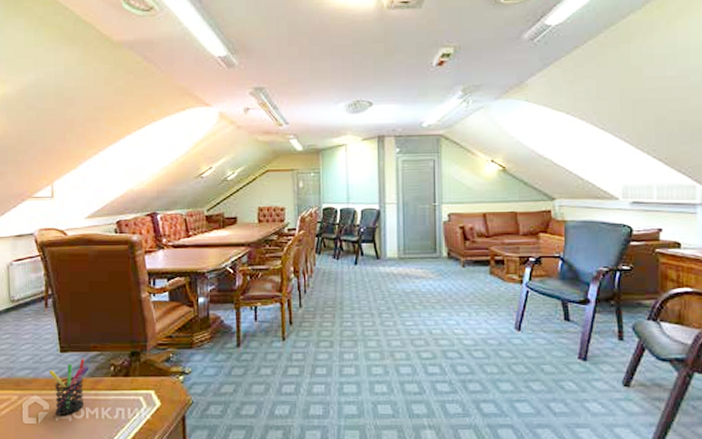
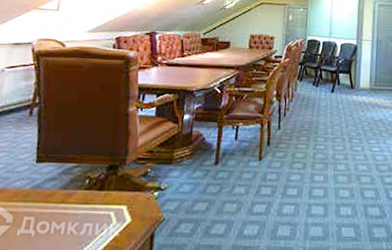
pen holder: present [48,358,89,415] -> none [18,169,63,230]

